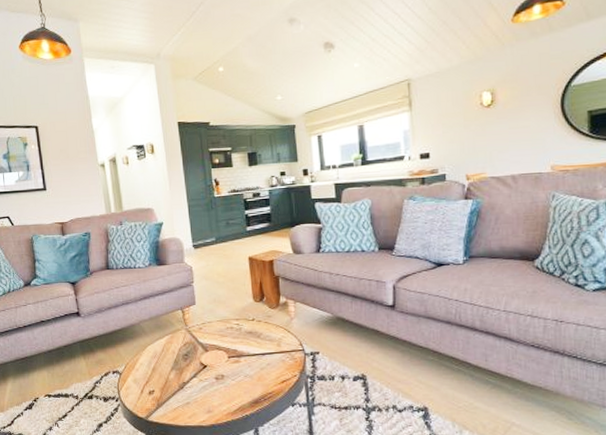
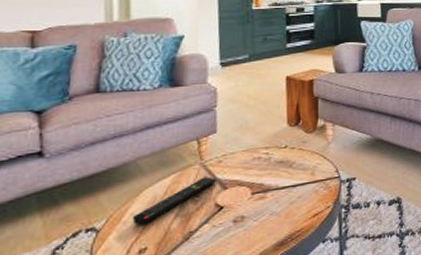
remote control: none [142,340,199,373] -> present [132,177,216,226]

